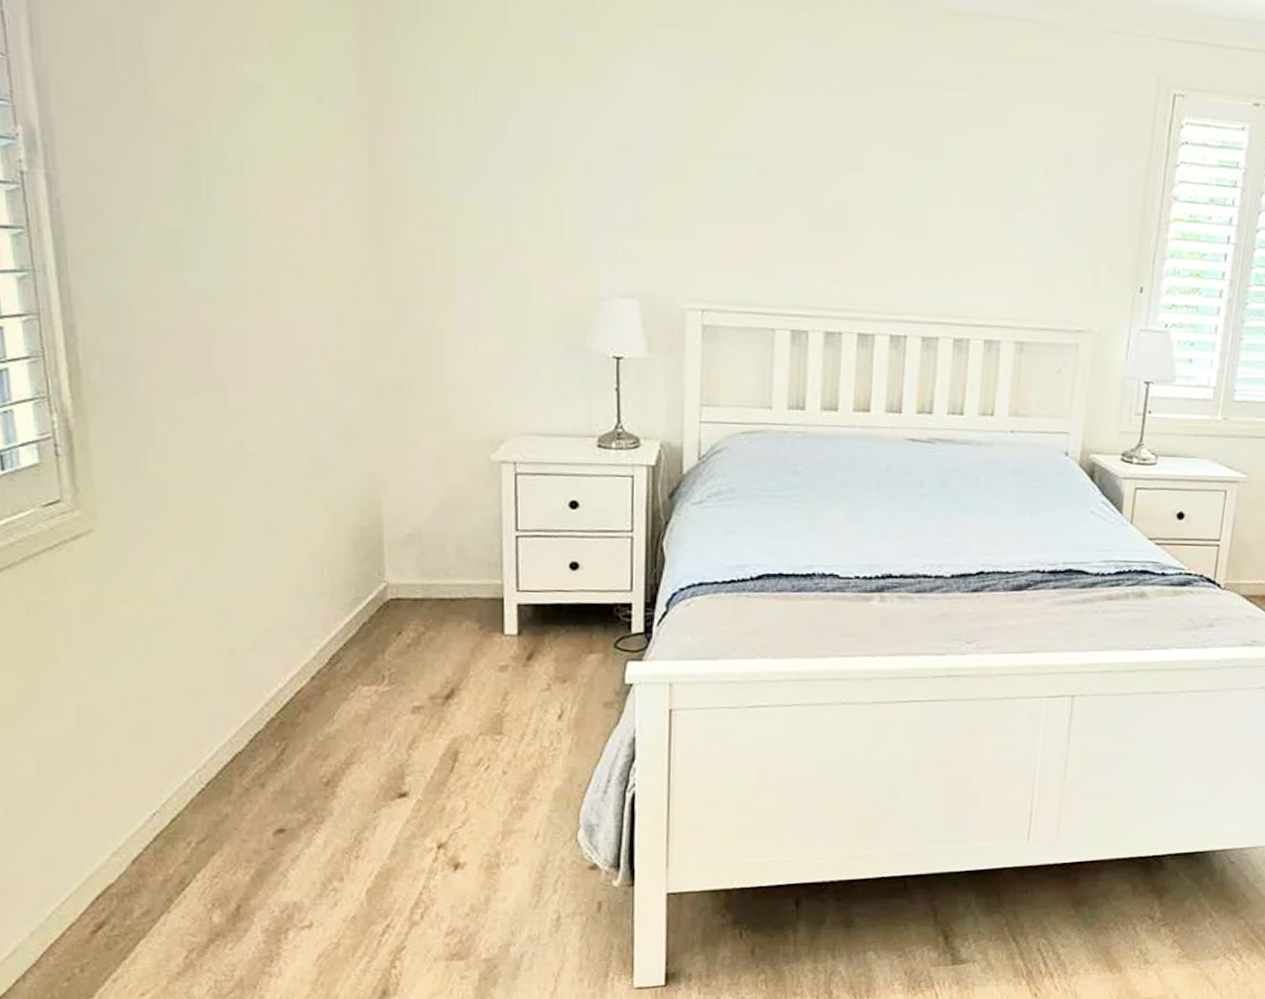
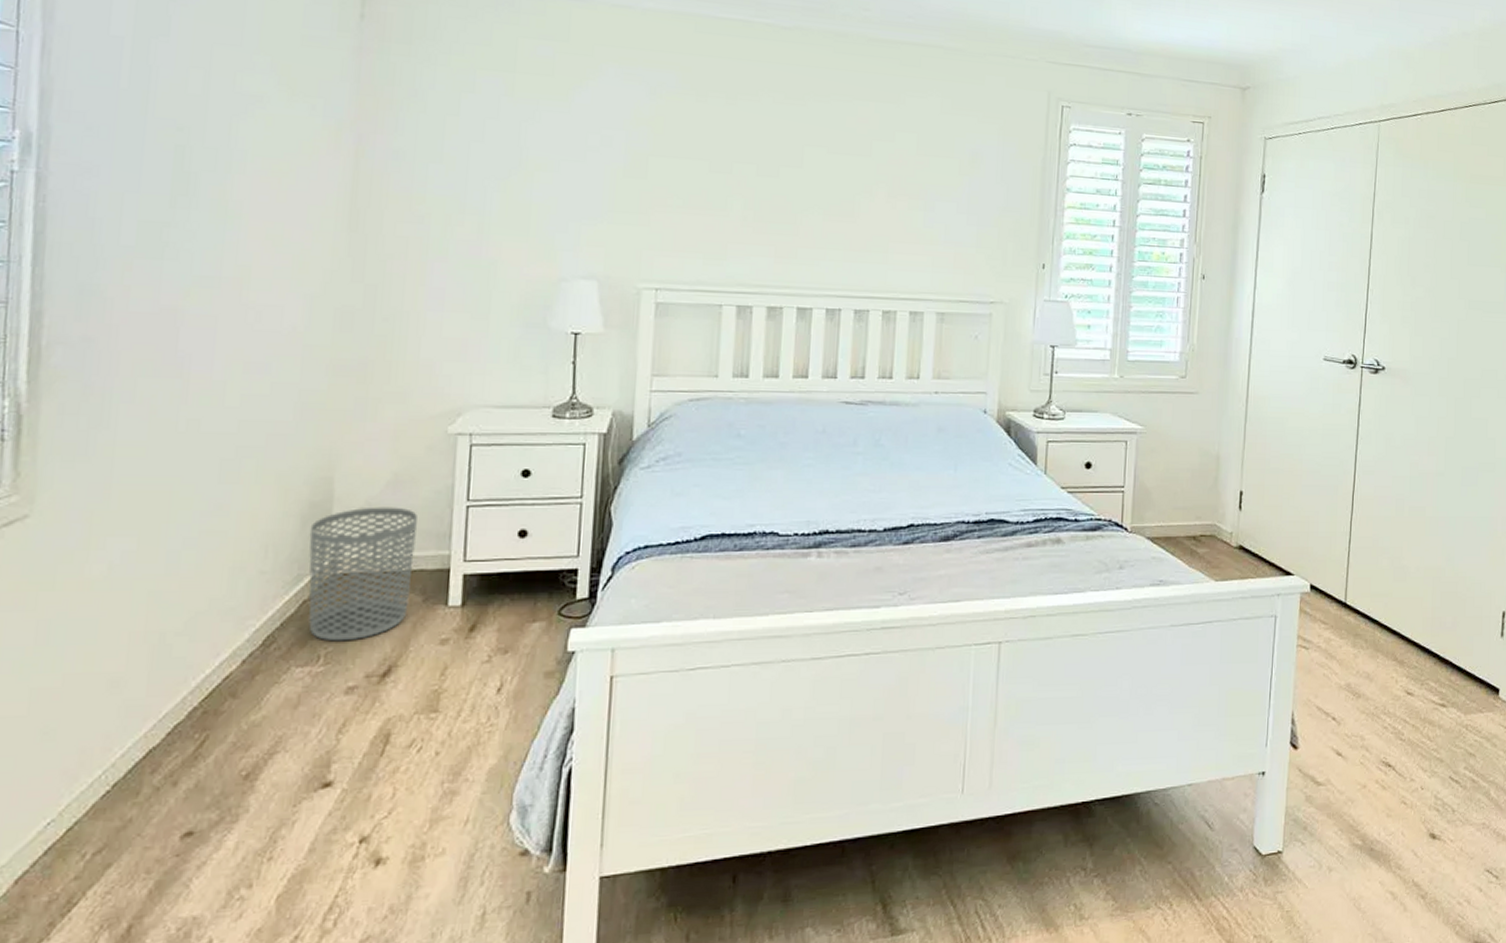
waste bin: none [362,533,467,664] -> present [308,507,417,642]

